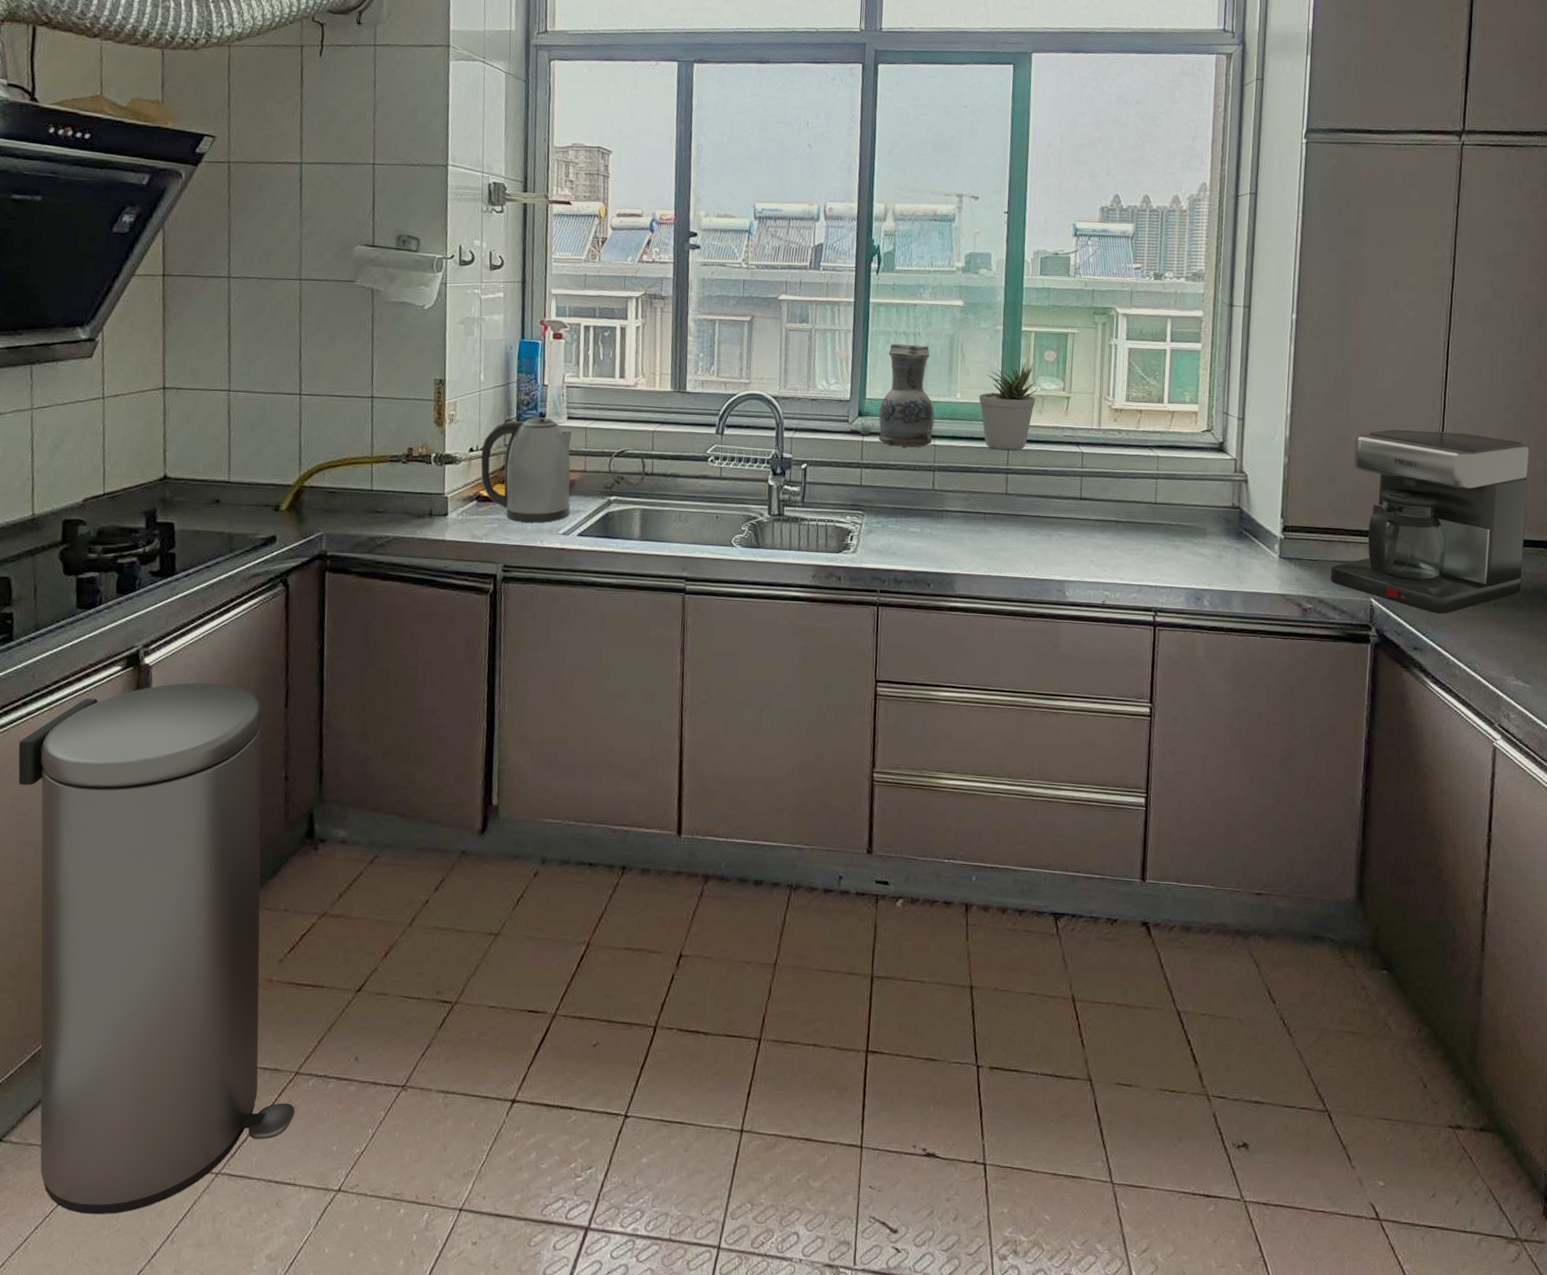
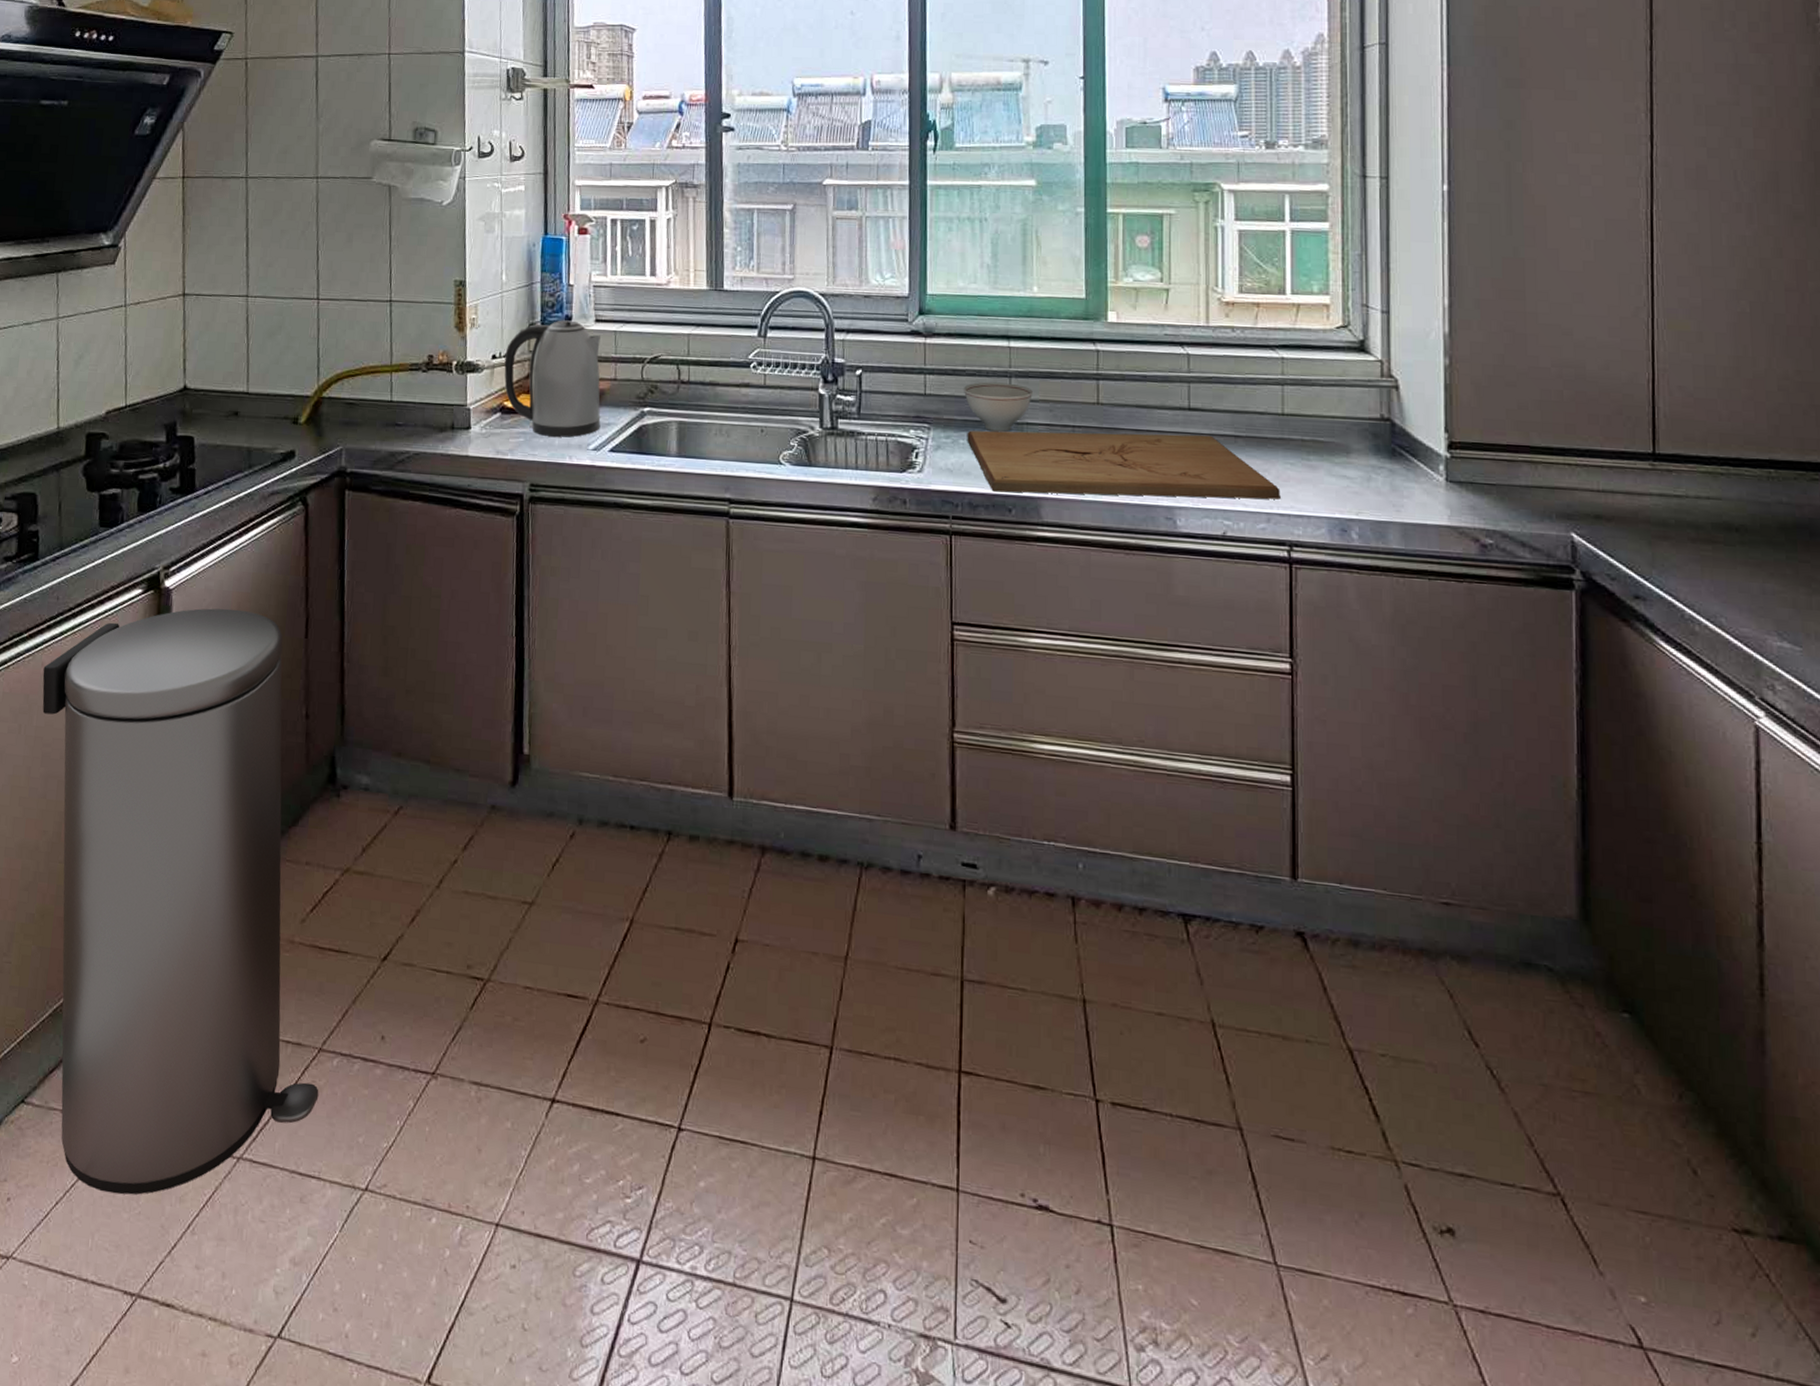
ceramic jug: present [878,343,935,448] -> none [942,230,1009,350]
bowl: none [893,475,952,519] -> present [963,382,1033,433]
cutting board: none [895,517,1150,574] -> present [967,430,1280,500]
potted plant: present [979,362,1038,451] -> none [1059,249,1130,353]
coffee maker: present [1330,427,1529,614] -> none [1515,320,1778,554]

